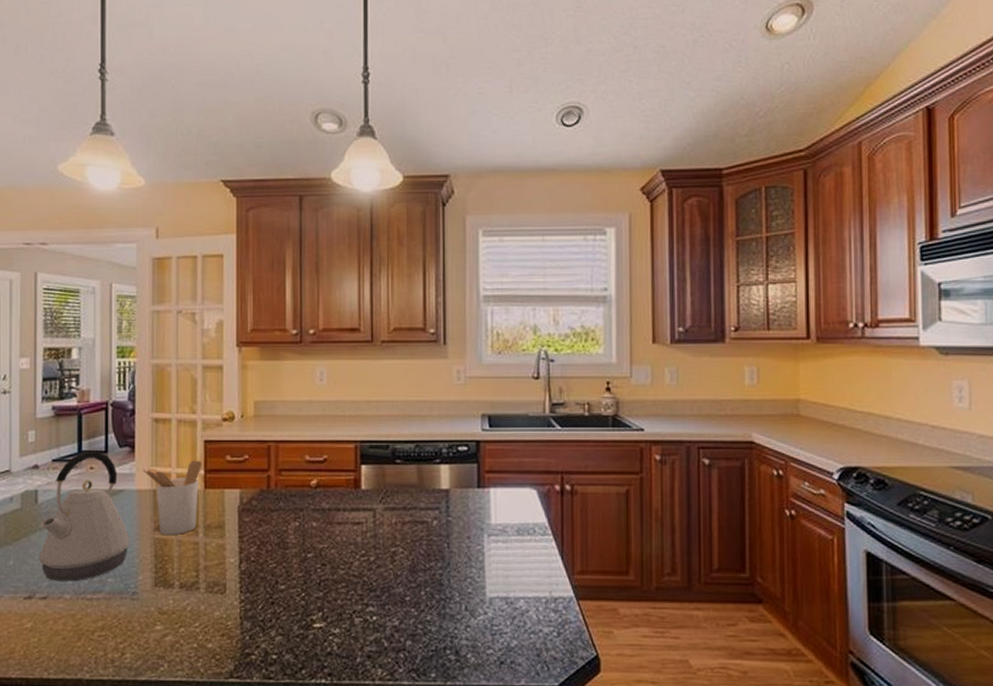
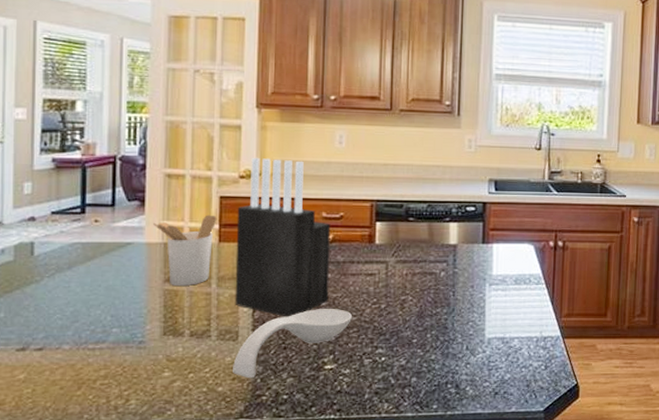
kettle: present [39,451,130,582] -> none [34,204,137,332]
knife block: none [221,398,315,570] -> present [234,157,331,317]
spoon rest: none [222,561,340,635] -> present [233,309,352,379]

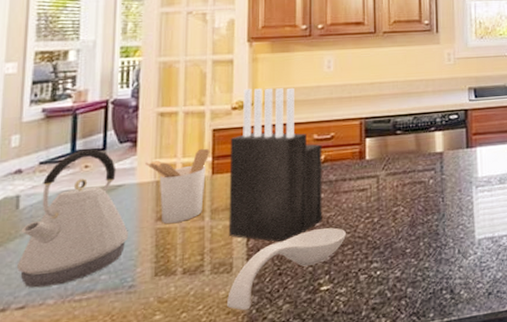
kettle: none [34,204,137,332] -> present [17,149,128,288]

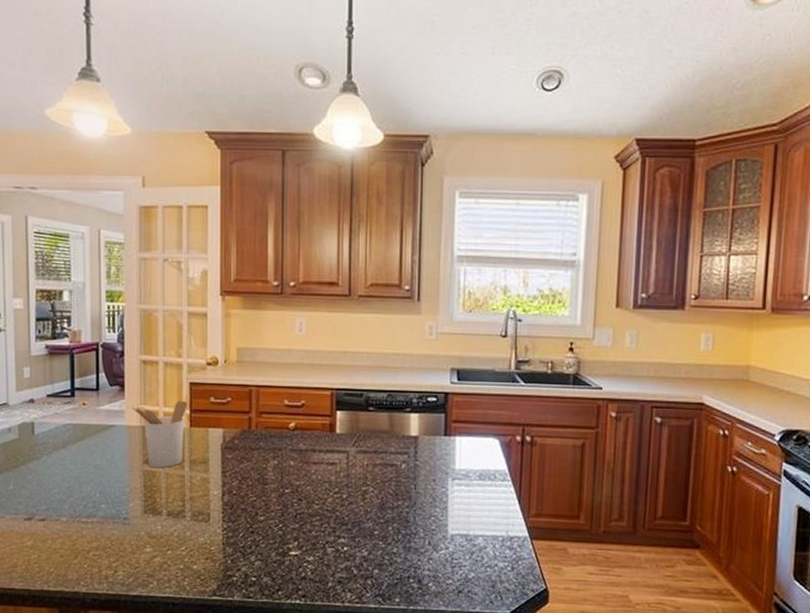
kettle: present [17,149,128,288] -> none [37,388,121,506]
spoon rest: present [227,227,346,311] -> none [206,495,314,559]
knife block: present [228,87,322,242] -> none [205,344,293,502]

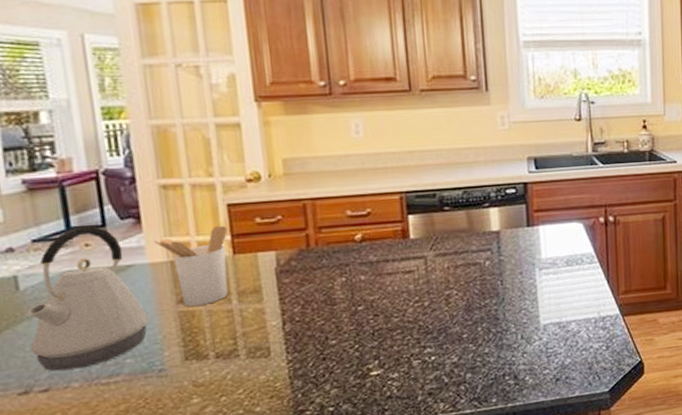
kettle: none [37,388,121,506] -> present [27,225,149,372]

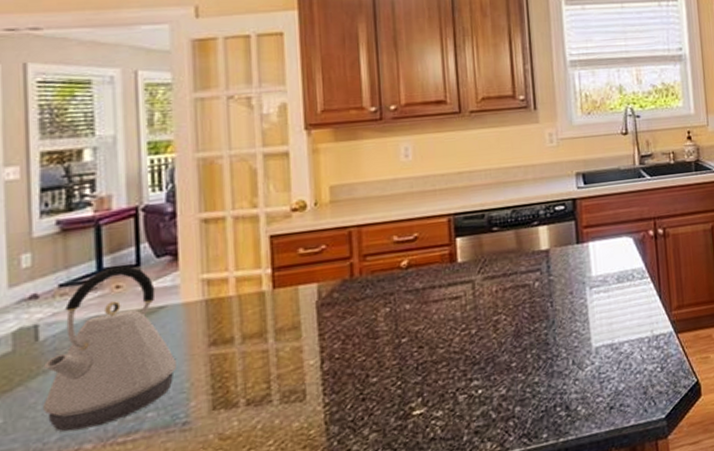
utensil holder: present [154,225,228,307] -> none [191,258,269,349]

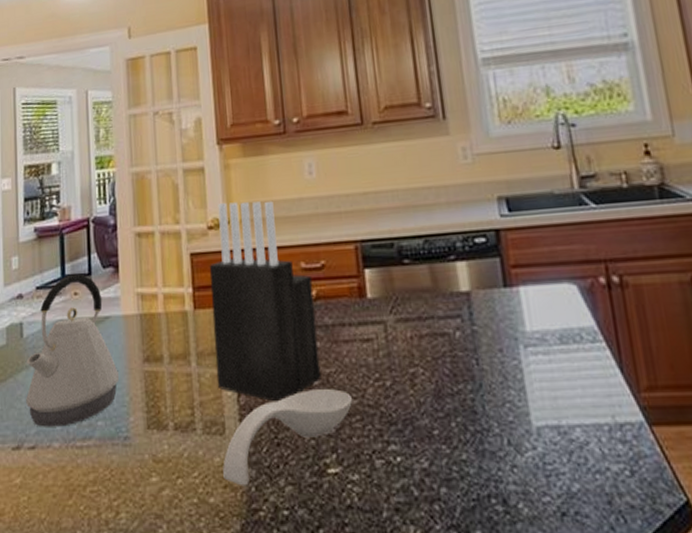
knife block: none [292,182,410,363] -> present [209,200,322,402]
spoon rest: none [302,343,439,443] -> present [223,389,352,486]

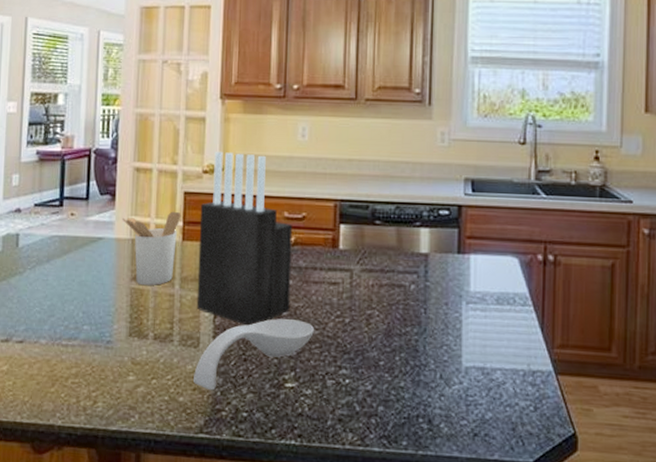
kettle: present [26,273,119,427] -> none [17,197,107,327]
utensil holder: none [128,276,190,367] -> present [123,211,181,286]

